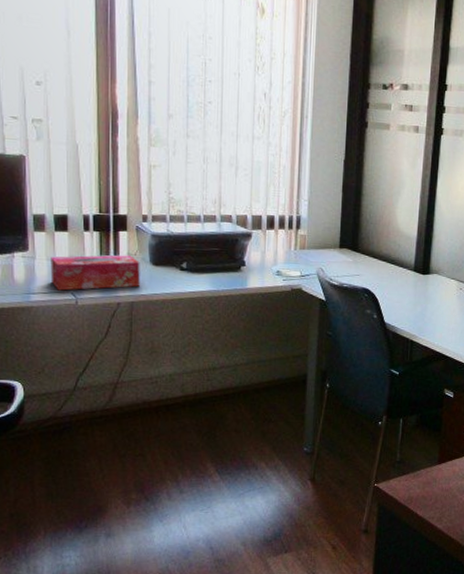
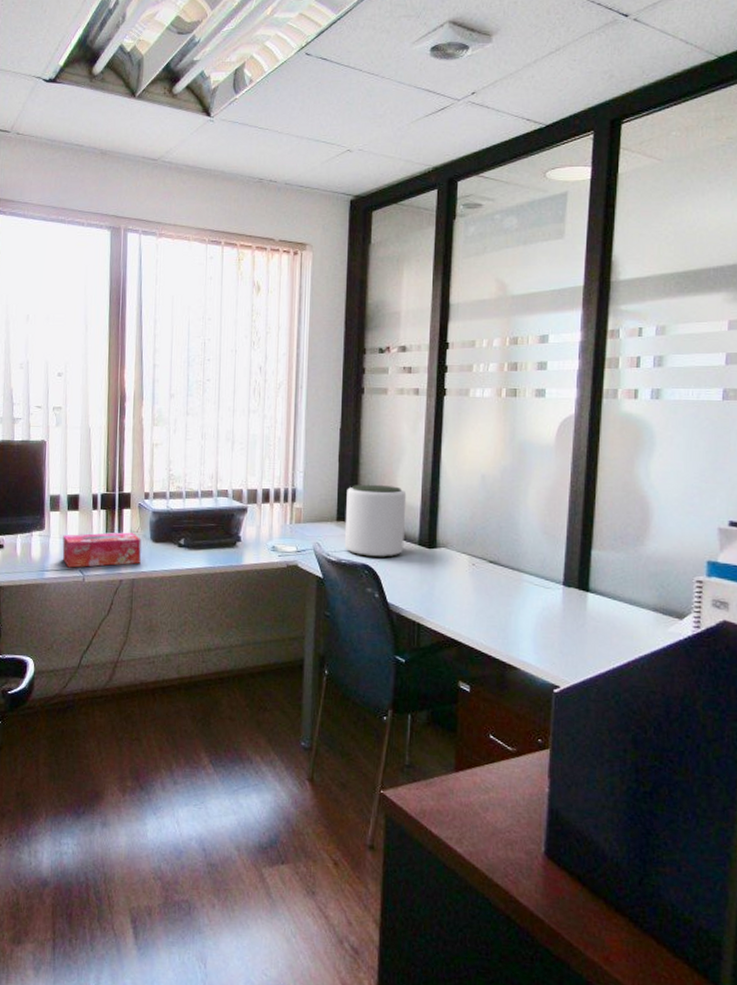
plant pot: none [346,214,405,282] -> present [344,484,407,558]

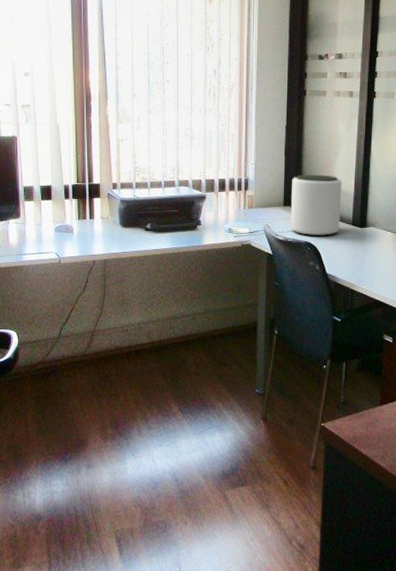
tissue box: present [62,532,141,568] -> none [38,219,111,251]

